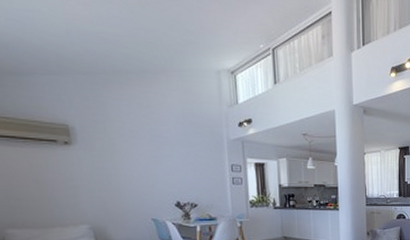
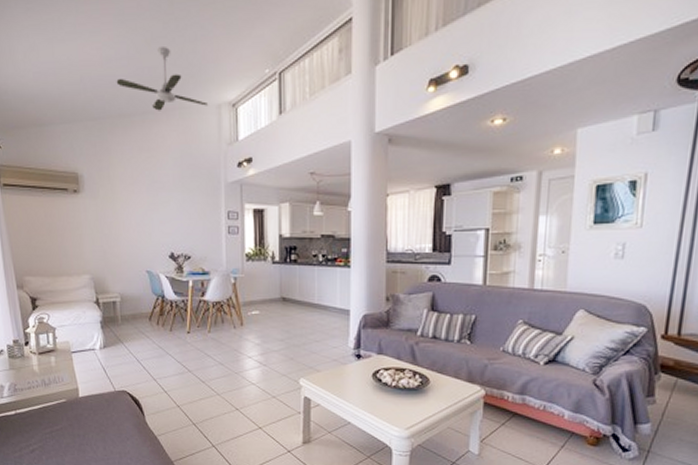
ceiling fan: none [109,11,207,71] -> present [116,45,208,111]

